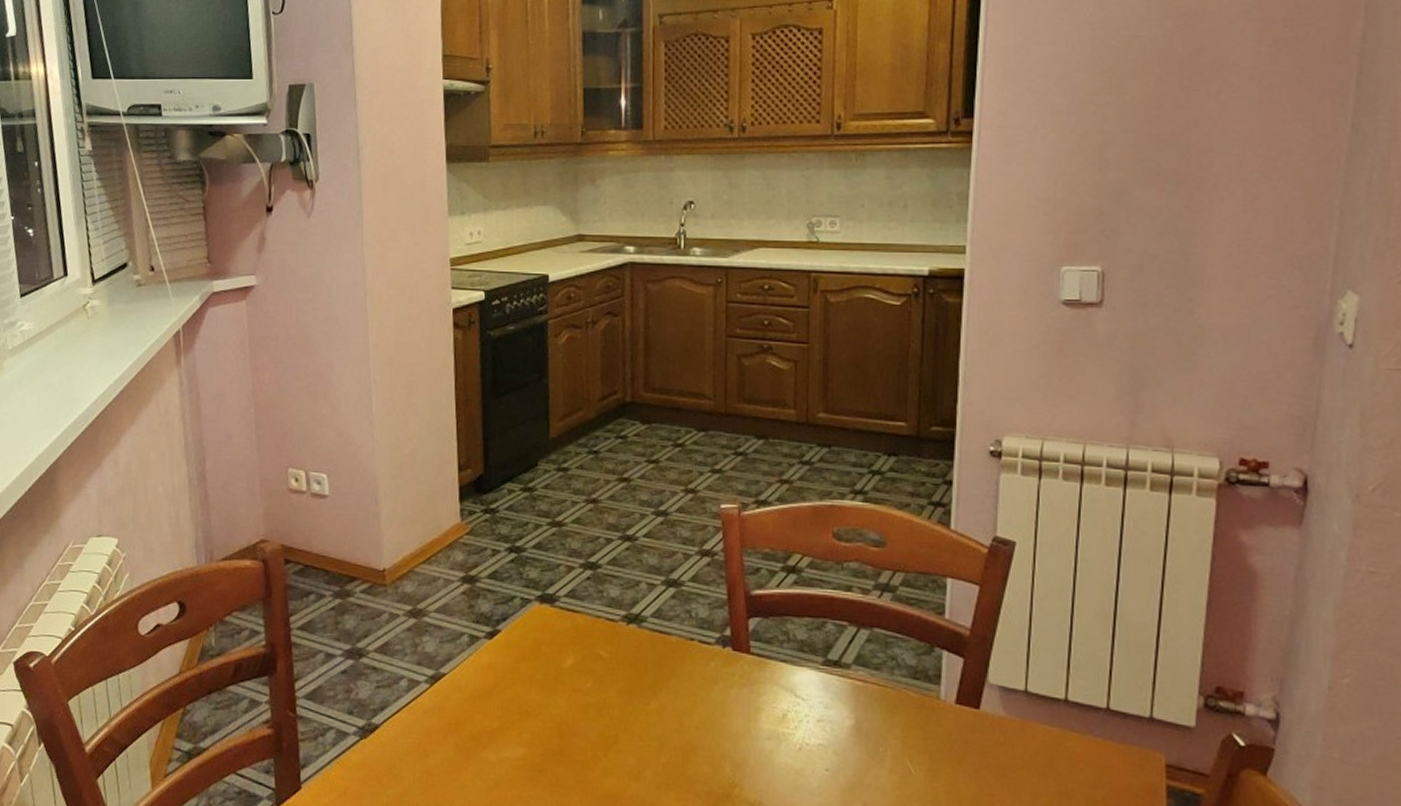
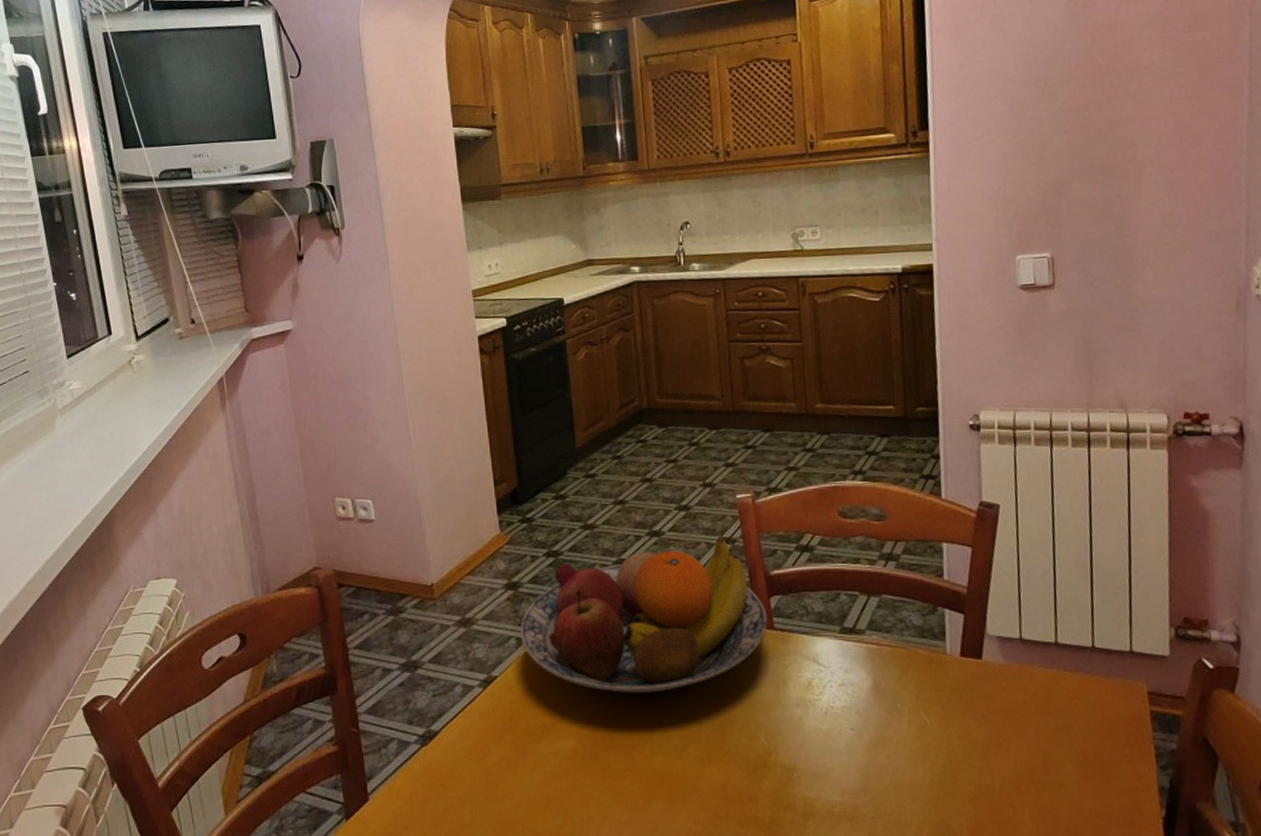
fruit bowl: none [474,547,744,709] -> present [520,536,768,693]

